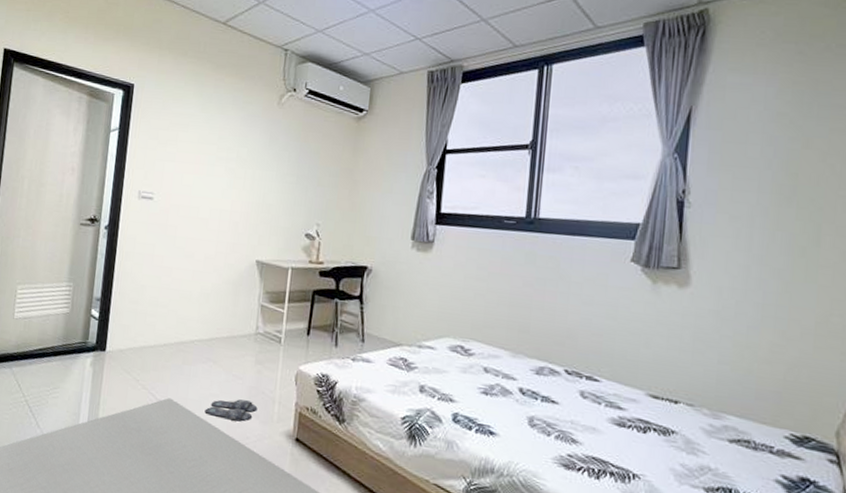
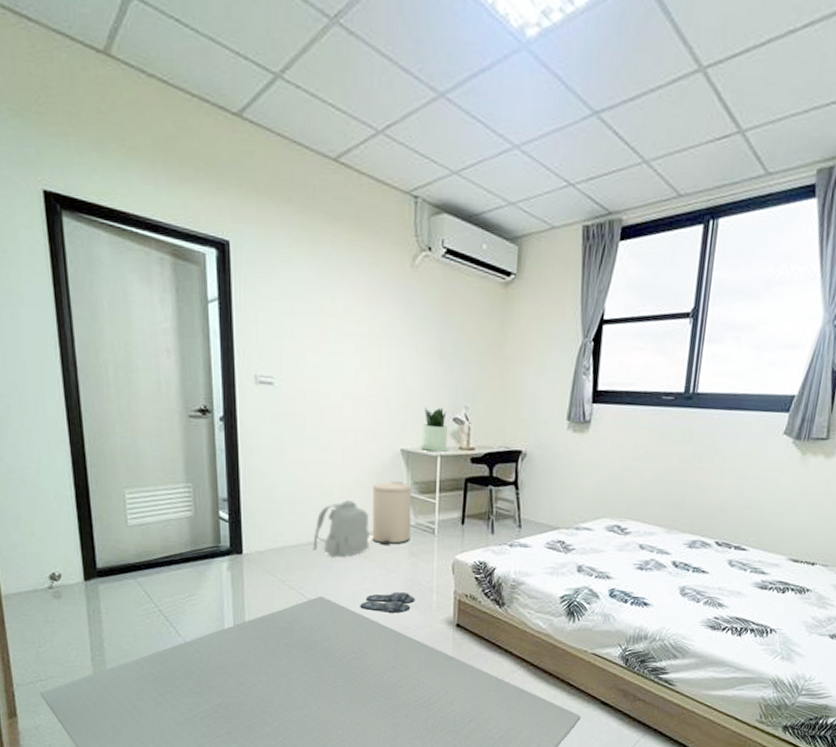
backpack: none [168,304,222,360] -> present [313,499,369,557]
pedal bin: none [223,289,263,352] -> present [372,481,412,546]
planter: none [273,223,300,265] -> present [419,407,448,452]

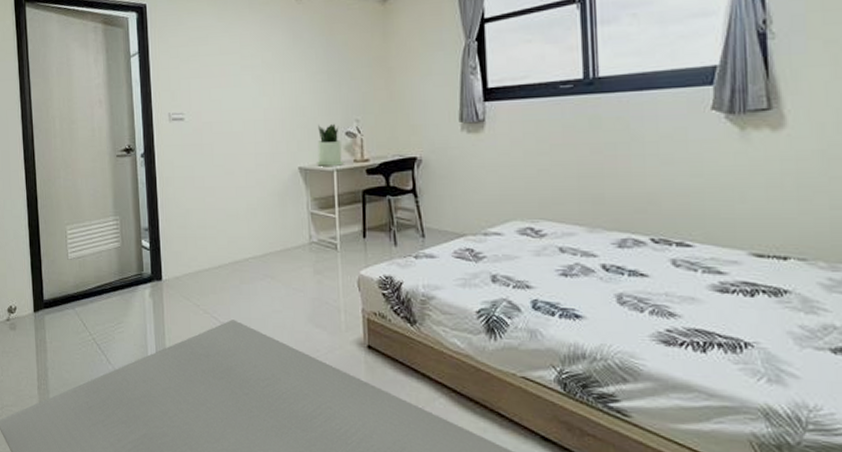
backpack: present [313,499,369,557] -> none [223,220,275,279]
slippers: present [360,592,415,613] -> none [270,312,324,335]
pedal bin: present [372,481,412,546] -> none [275,199,314,265]

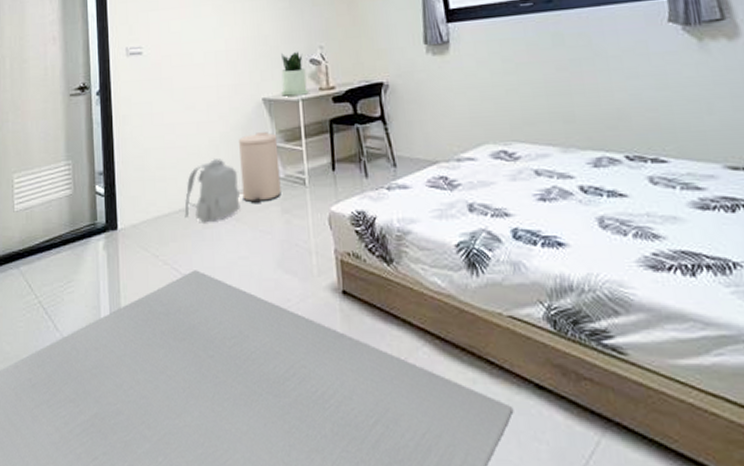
backpack: none [223,220,275,279] -> present [184,157,240,223]
pedal bin: none [275,199,314,265] -> present [239,132,281,205]

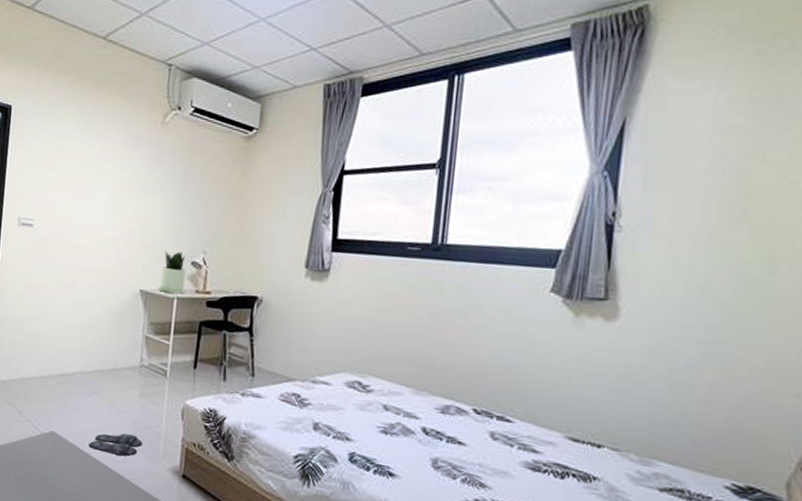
backpack: present [184,157,240,223] -> none [50,335,105,392]
slippers: none [236,257,294,283] -> present [88,433,143,457]
pedal bin: present [239,132,281,205] -> none [106,320,148,385]

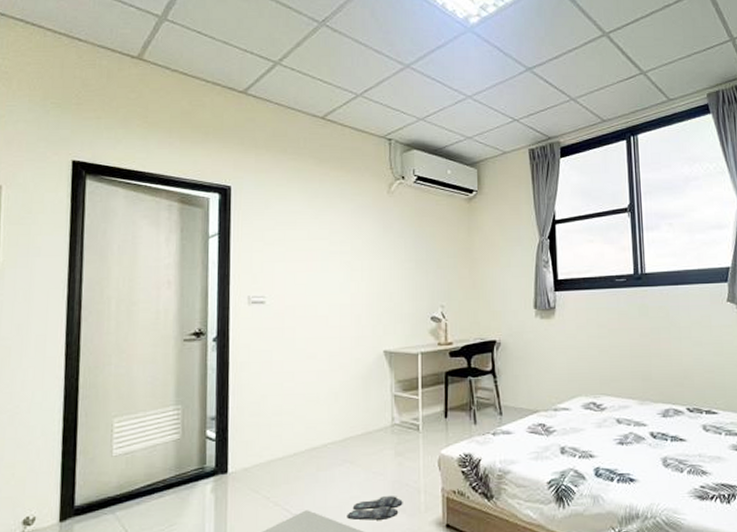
planter: present [157,251,186,294] -> none [401,308,428,350]

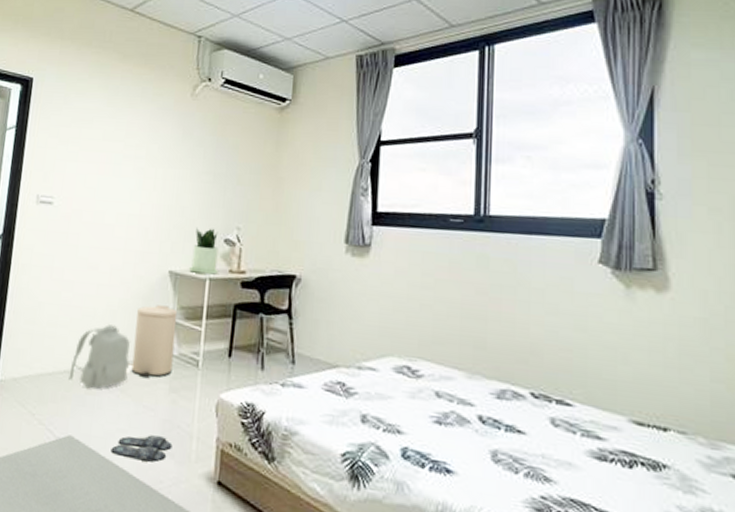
backpack: none [299,404,355,466] -> present [68,323,130,389]
pedal bin: none [358,382,396,448] -> present [131,305,178,379]
planter: none [401,308,428,350] -> present [188,228,219,275]

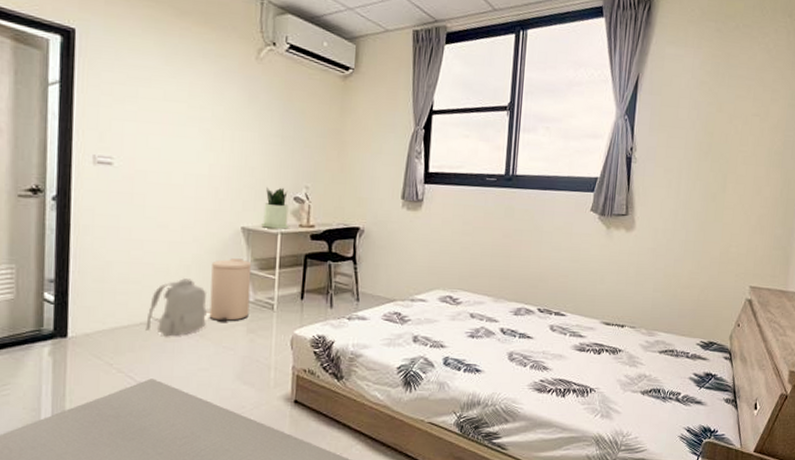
slippers: present [111,435,173,462] -> none [194,370,252,392]

